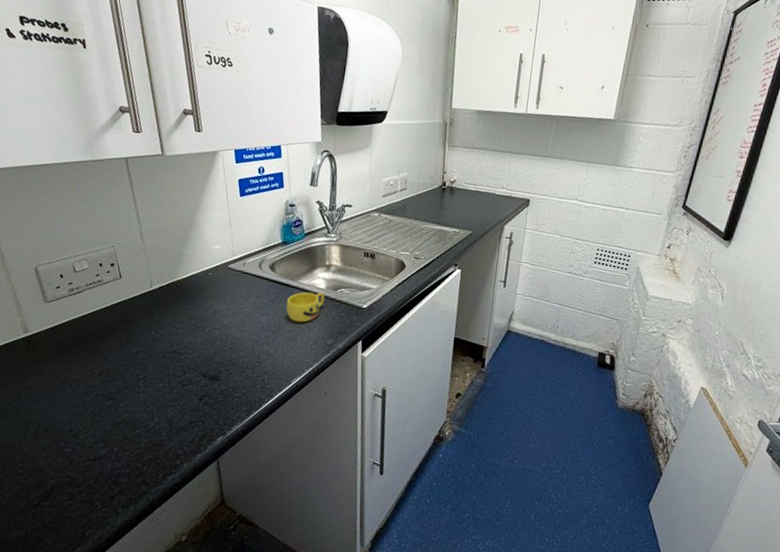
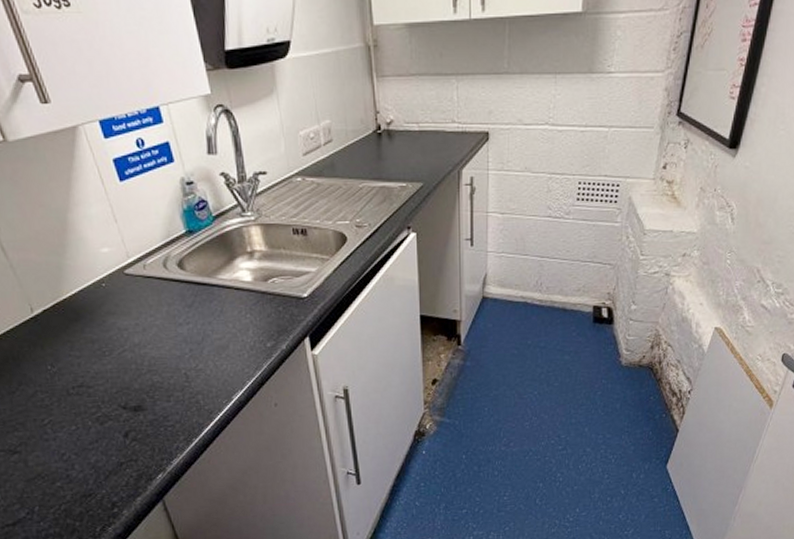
cup: present [286,292,325,323] -> none [206,286,254,327]

